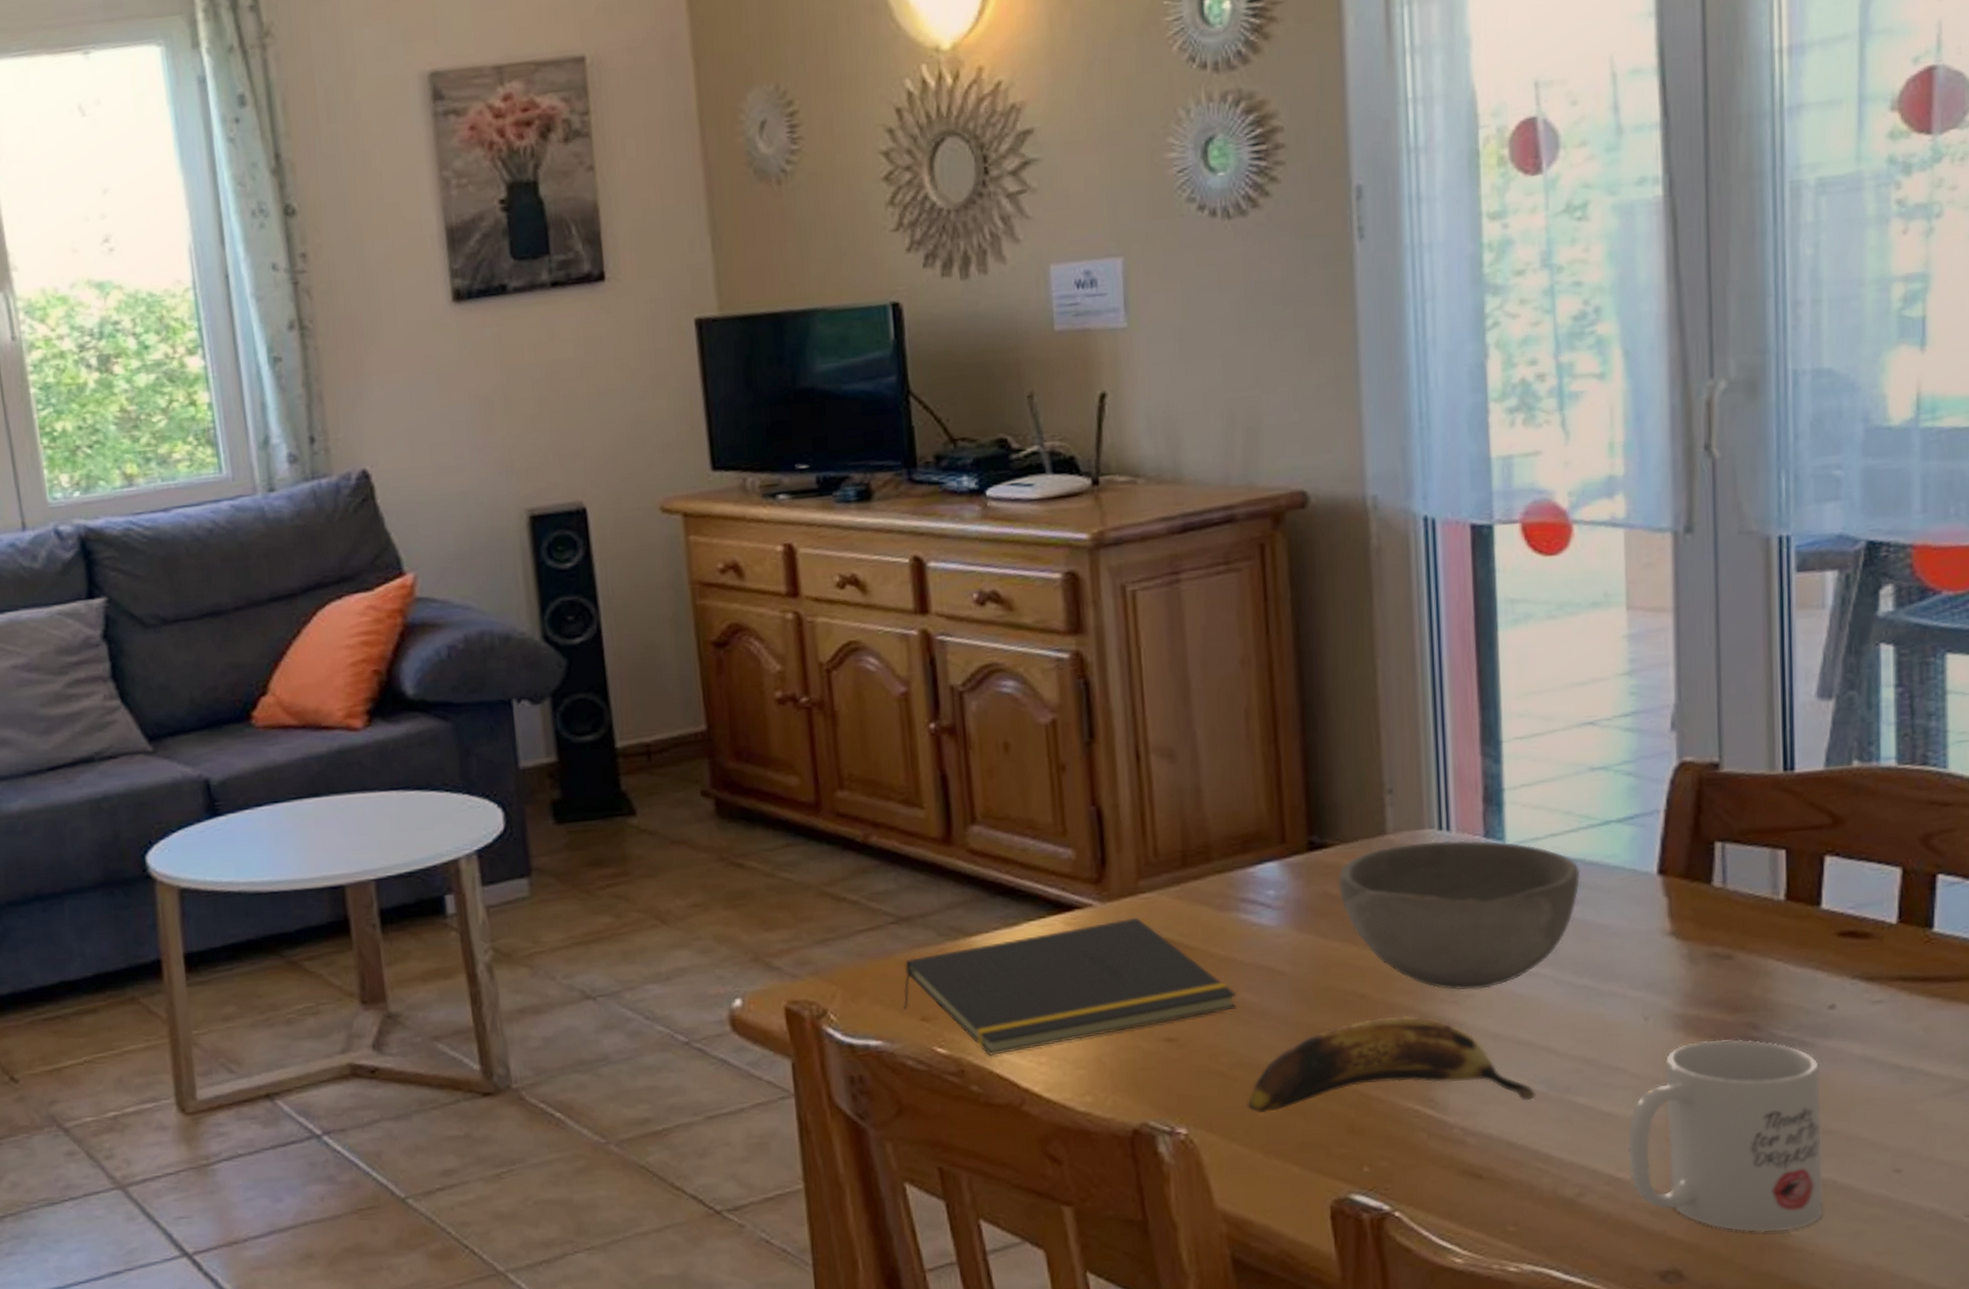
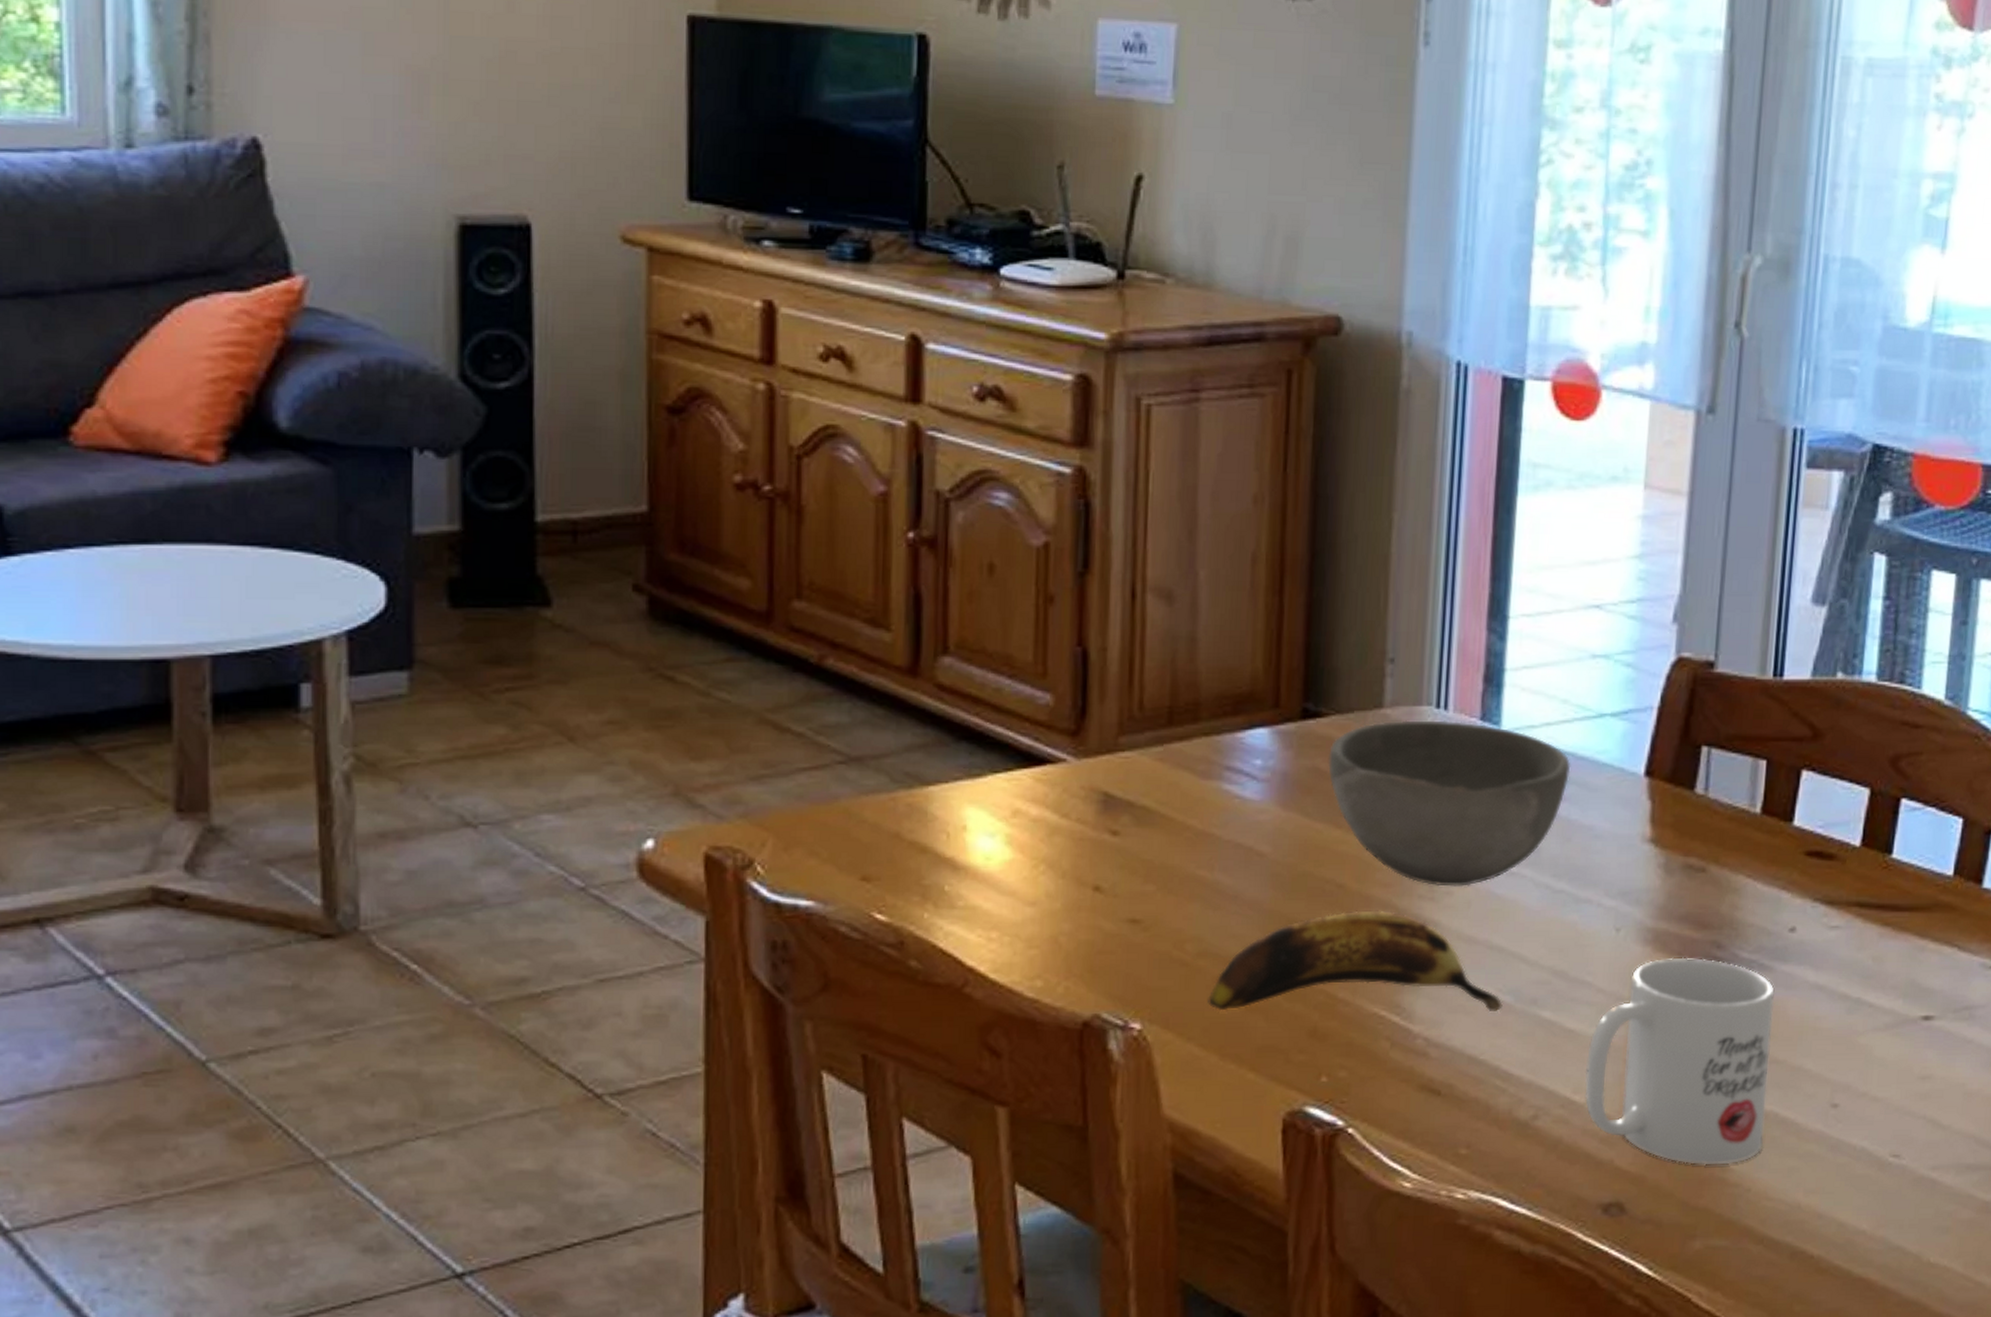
notepad: present [903,917,1237,1057] -> none [842,778,1210,928]

